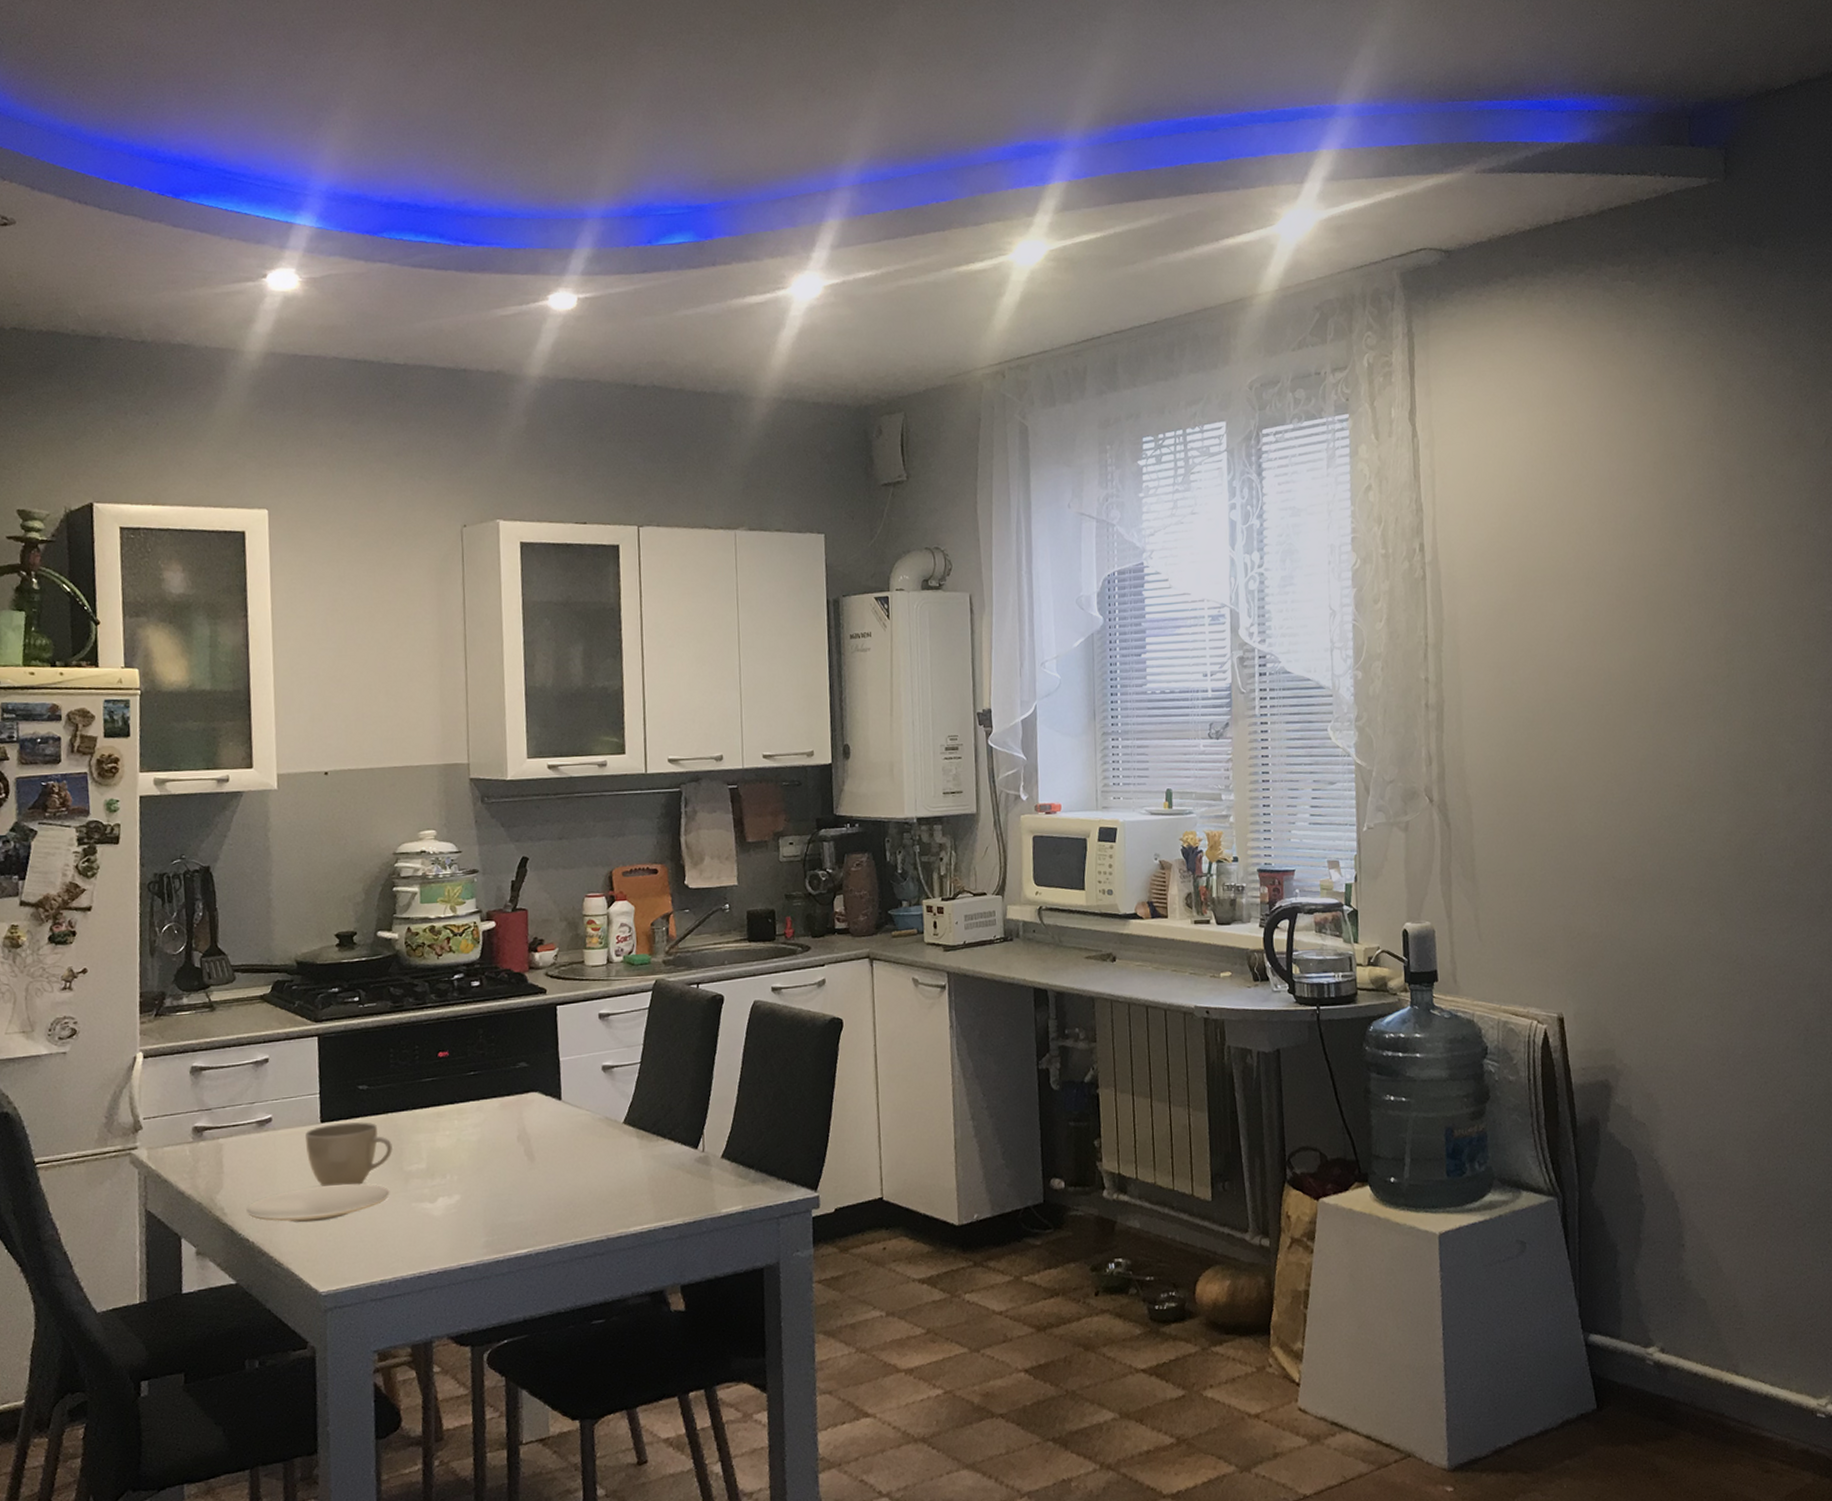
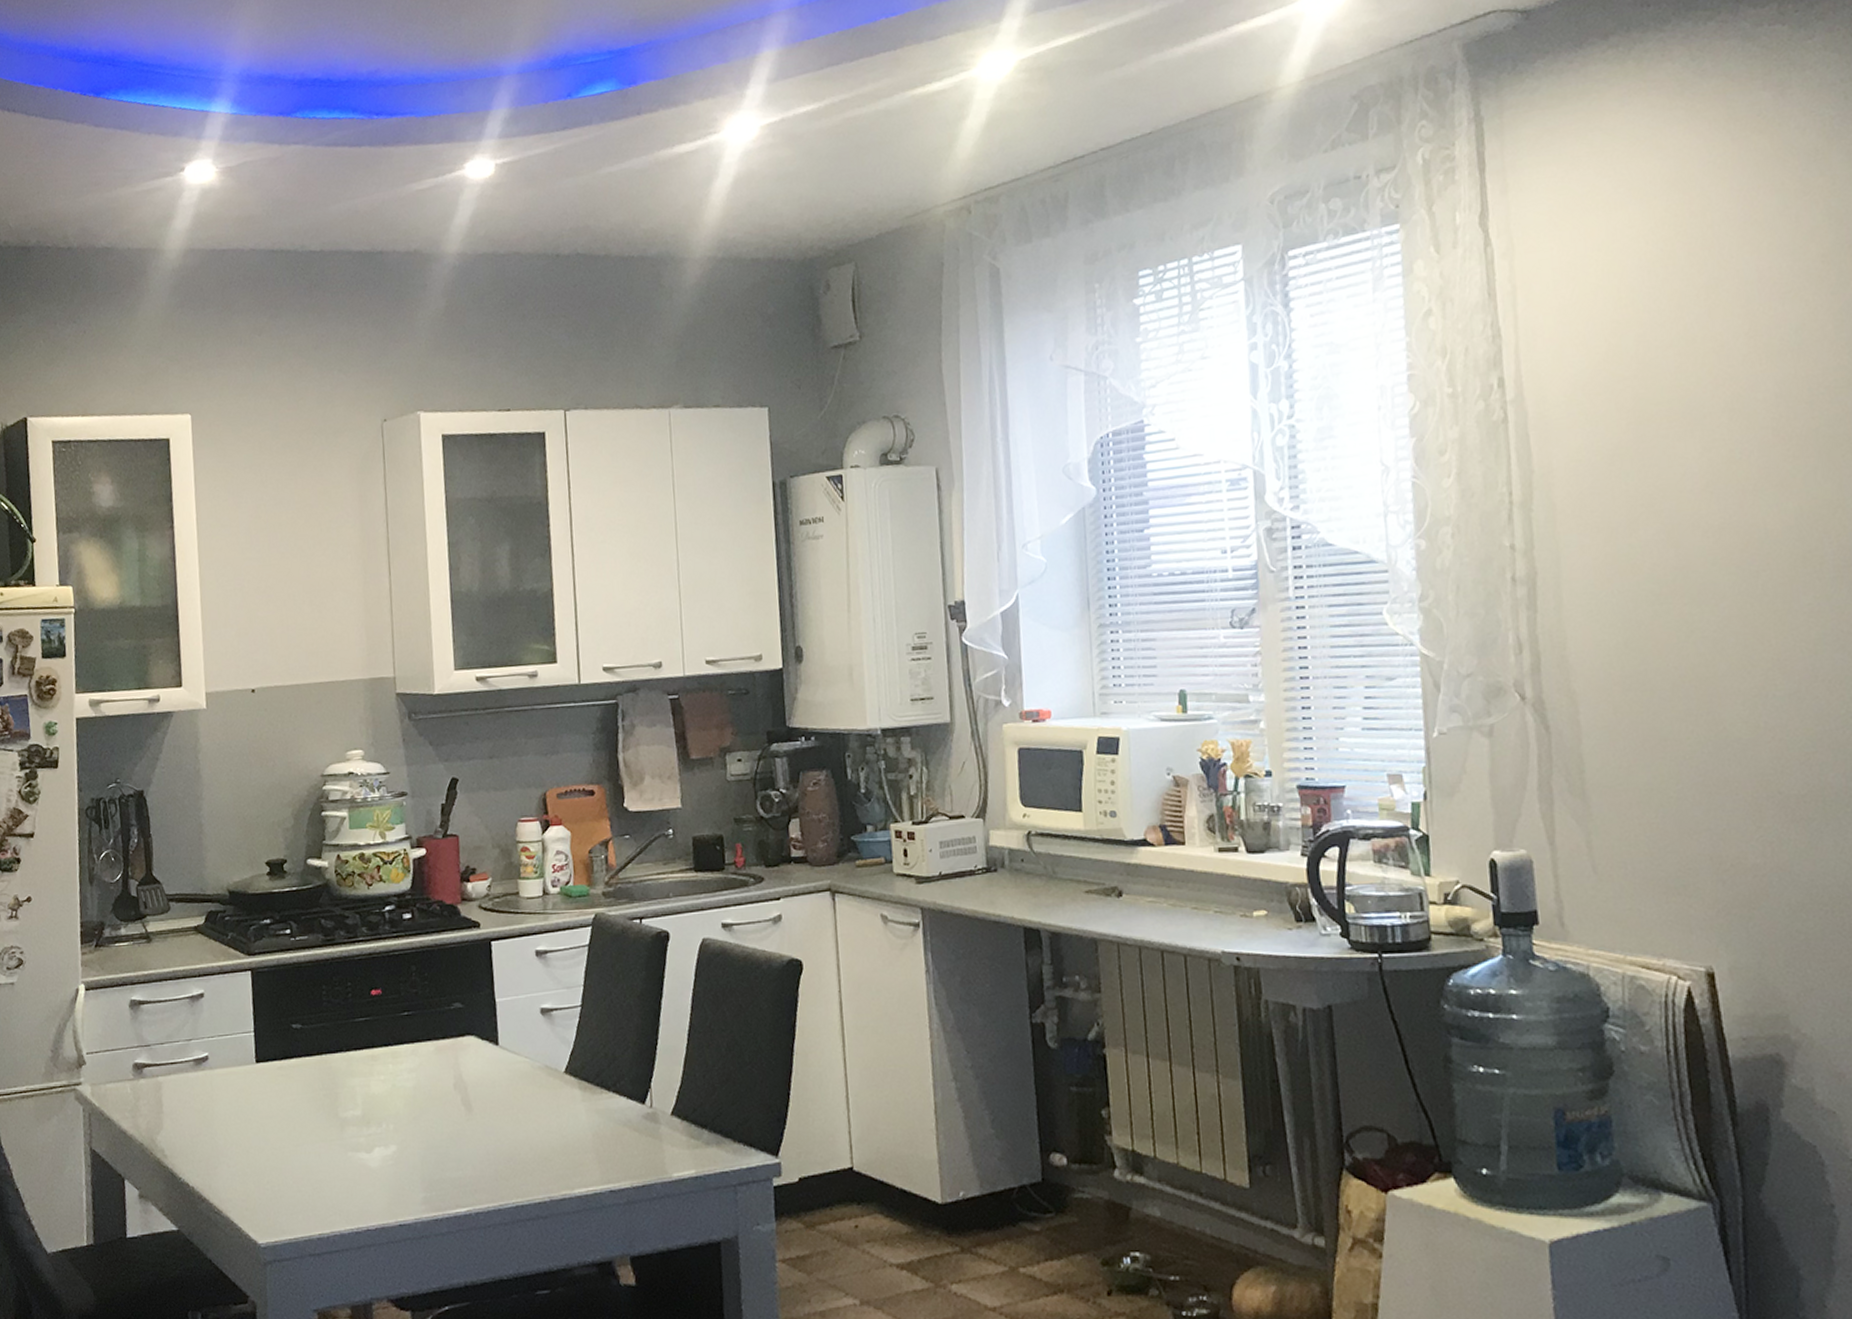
plate: present [246,1183,390,1223] -> none [185,1128,326,1169]
cup: present [305,1122,393,1186] -> none [241,1063,327,1131]

